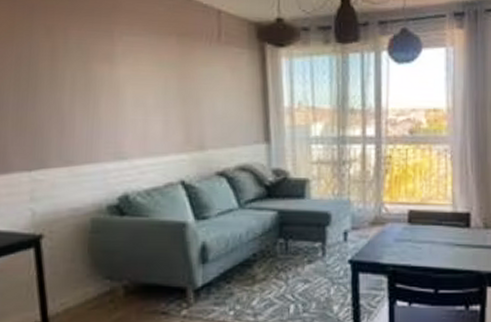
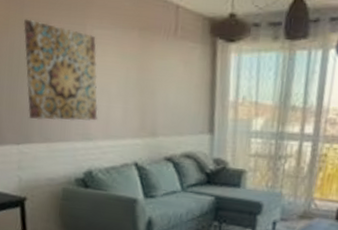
wall art: none [34,26,133,141] -> present [23,19,98,121]

